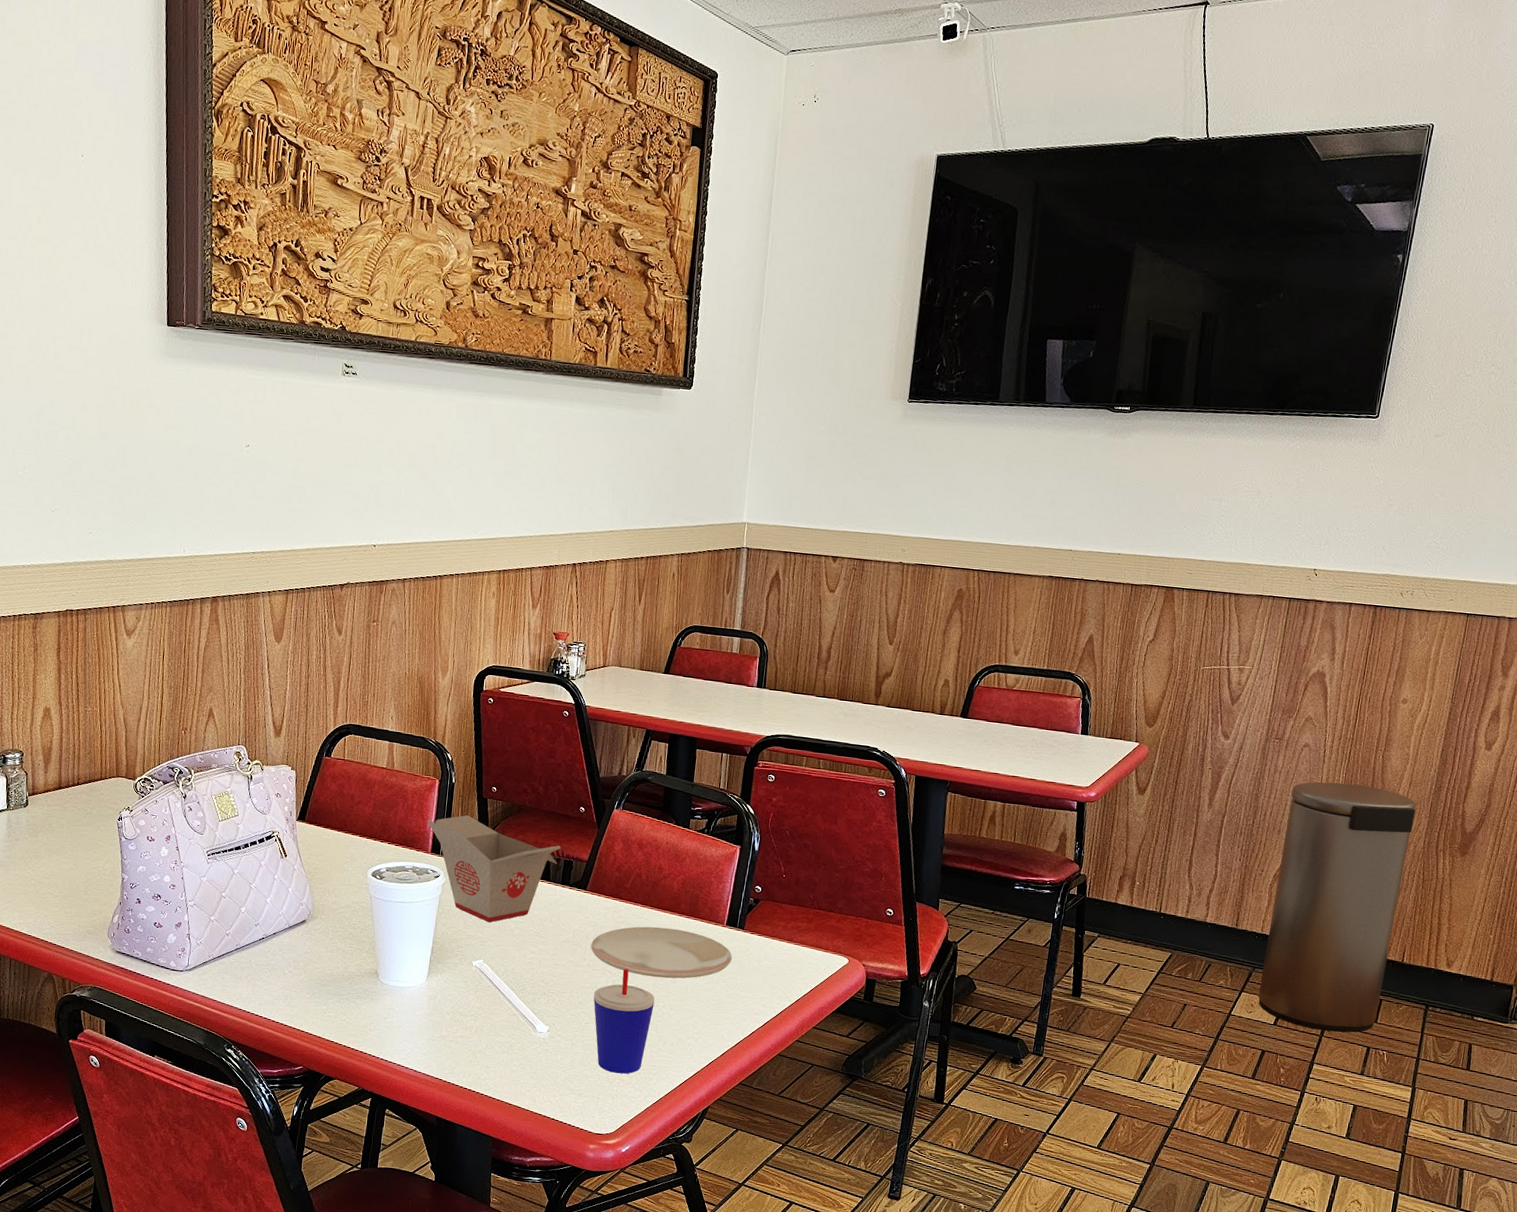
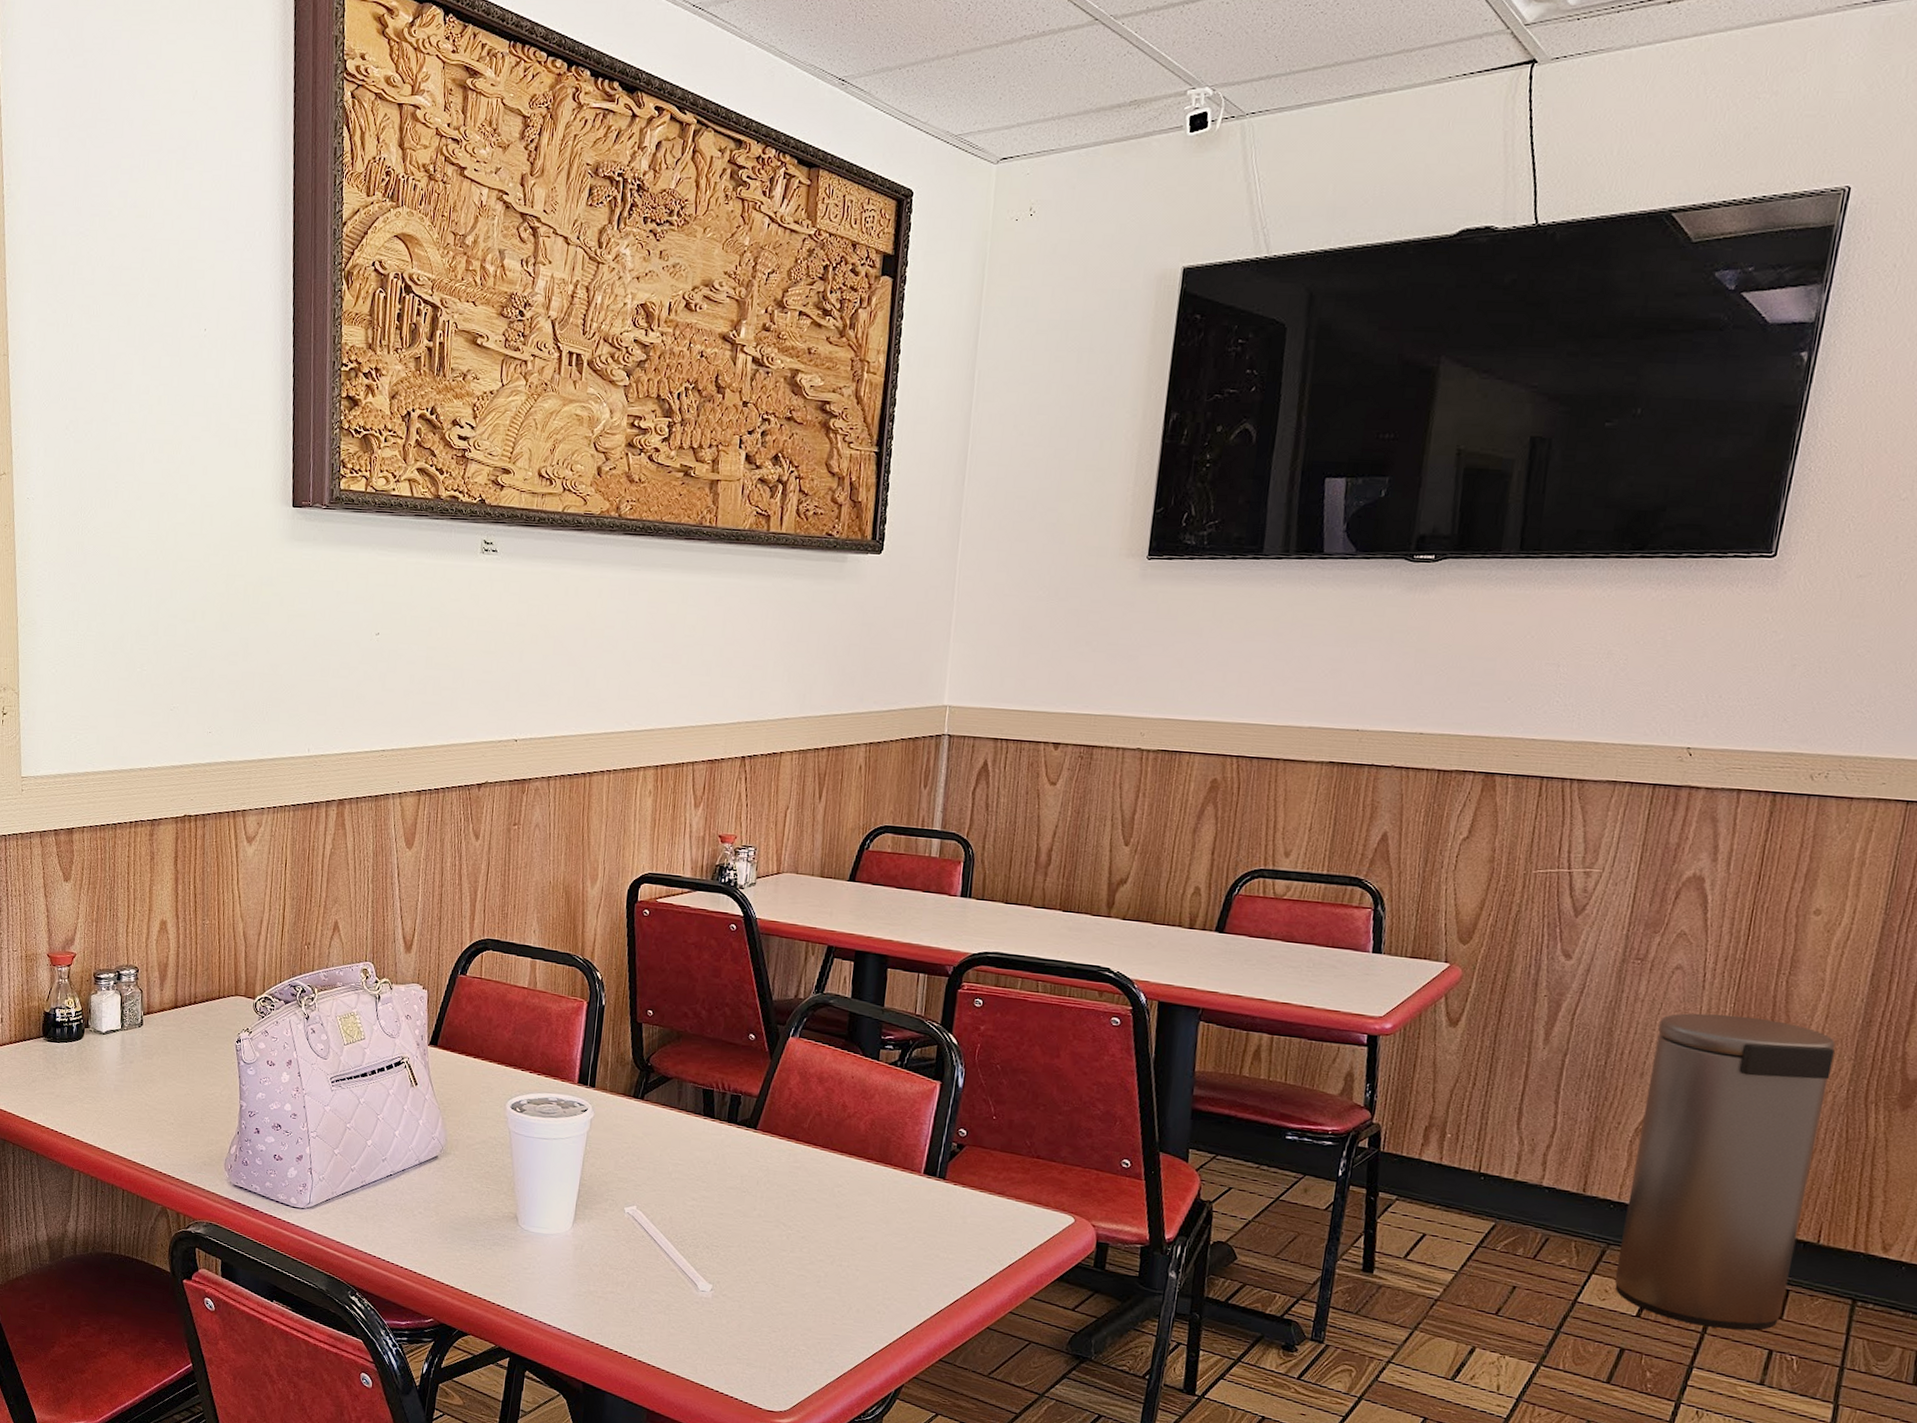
takeout container: present [427,815,562,923] -> none [573,1041,728,1164]
plate: present [591,926,733,979] -> none [762,1172,932,1235]
beverage cup: present [593,968,655,1074] -> none [764,1220,838,1343]

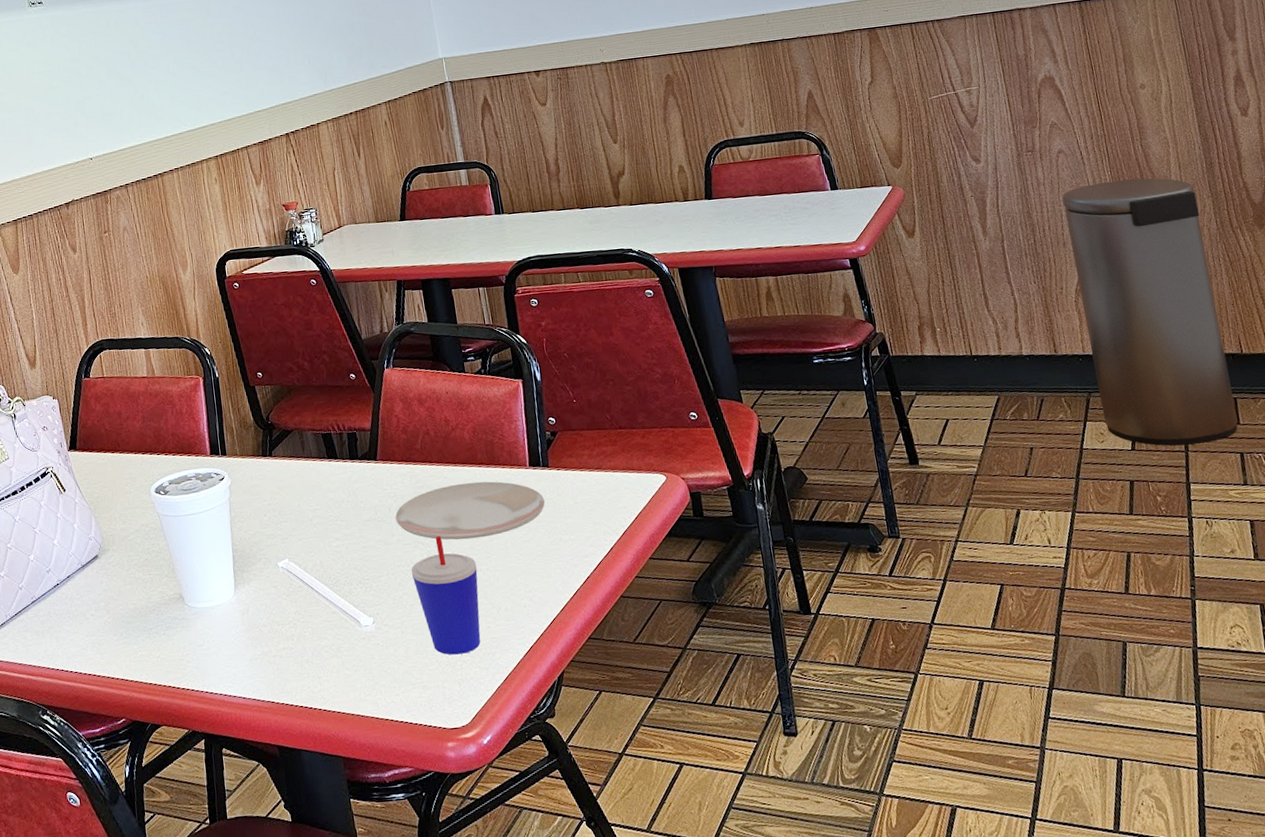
plate: none [762,1172,932,1235] -> present [395,481,546,540]
beverage cup: none [764,1220,838,1343] -> present [411,535,481,655]

